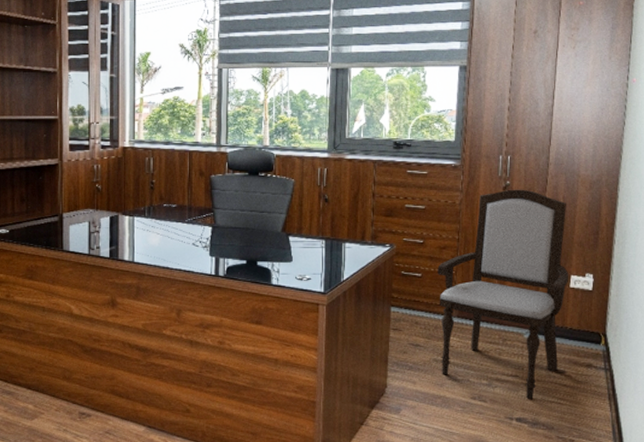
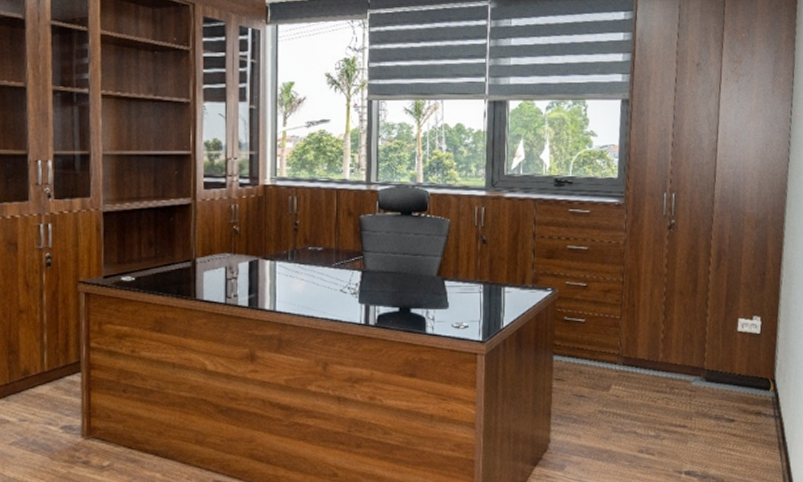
armchair: present [437,189,569,399] -> none [602,228,737,451]

